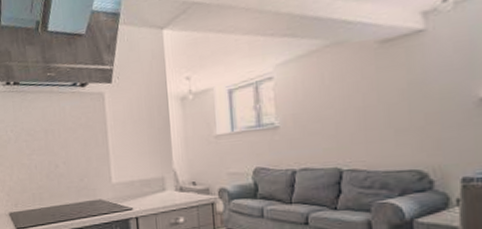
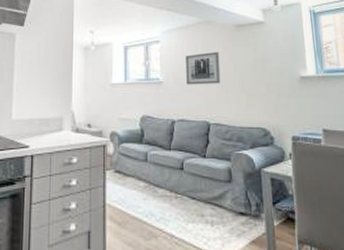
wall art: none [308,79,358,127] -> present [186,51,221,85]

